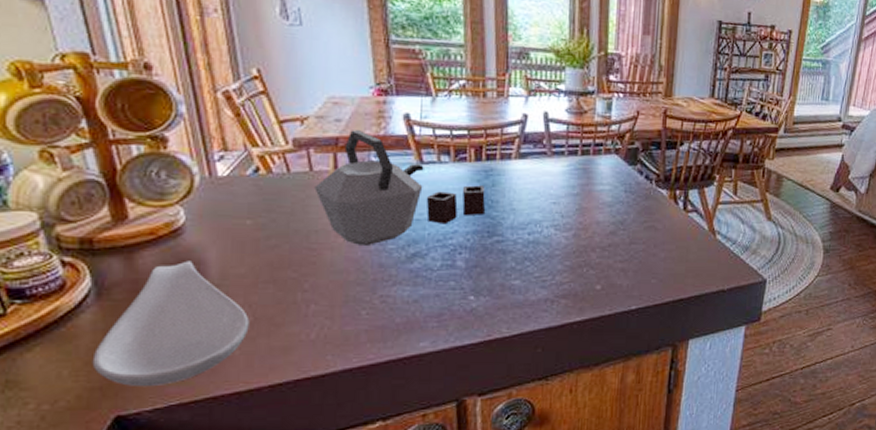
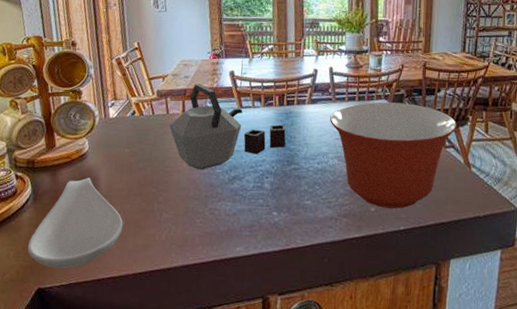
mixing bowl: none [544,157,702,286] -> present [330,102,458,209]

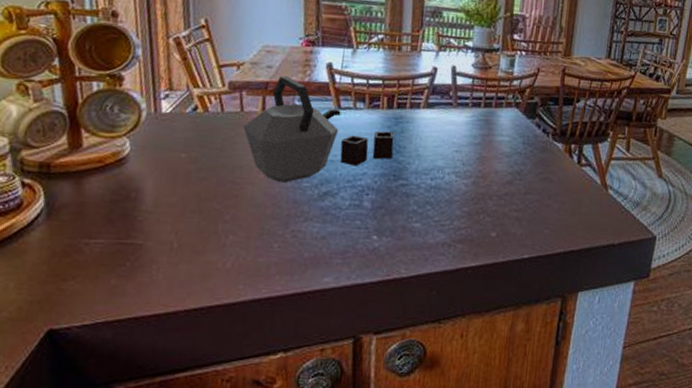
spoon rest: present [27,177,123,268] -> none [35,188,175,303]
mixing bowl: present [330,102,458,209] -> none [449,110,596,235]

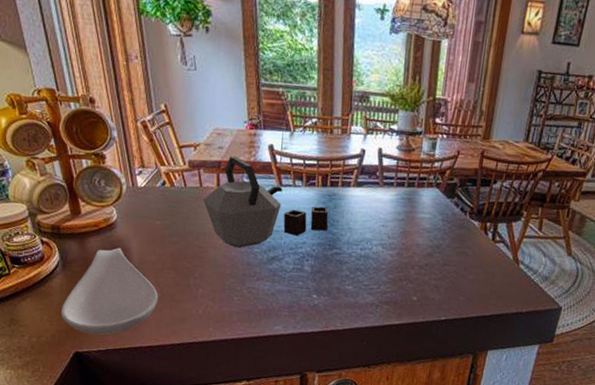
spoon rest: none [35,188,175,303] -> present [60,247,158,335]

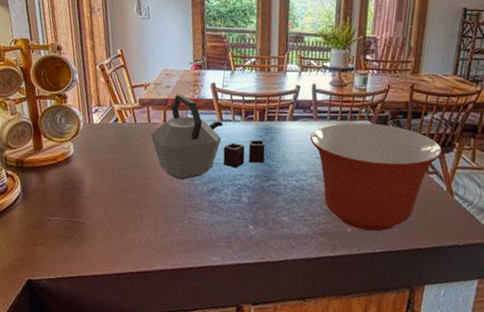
spoon rest: present [60,247,158,335] -> none [18,180,106,264]
mixing bowl: none [376,189,511,300] -> present [310,122,443,232]

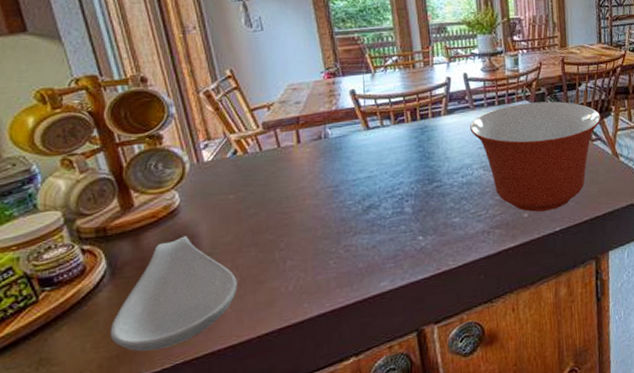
spoon rest: none [18,180,106,264] -> present [109,236,238,351]
kettle: present [150,93,266,180] -> none [283,107,425,205]

